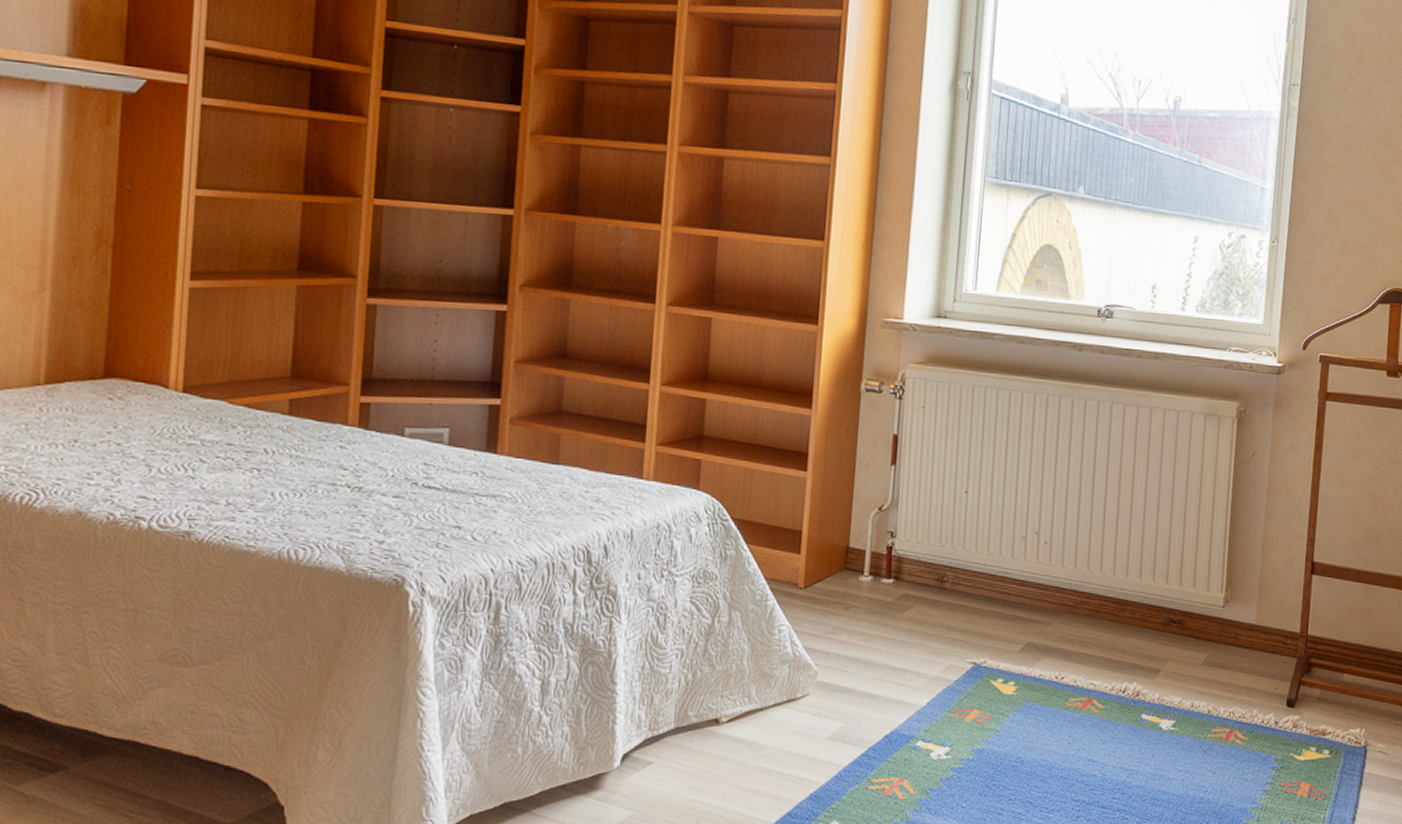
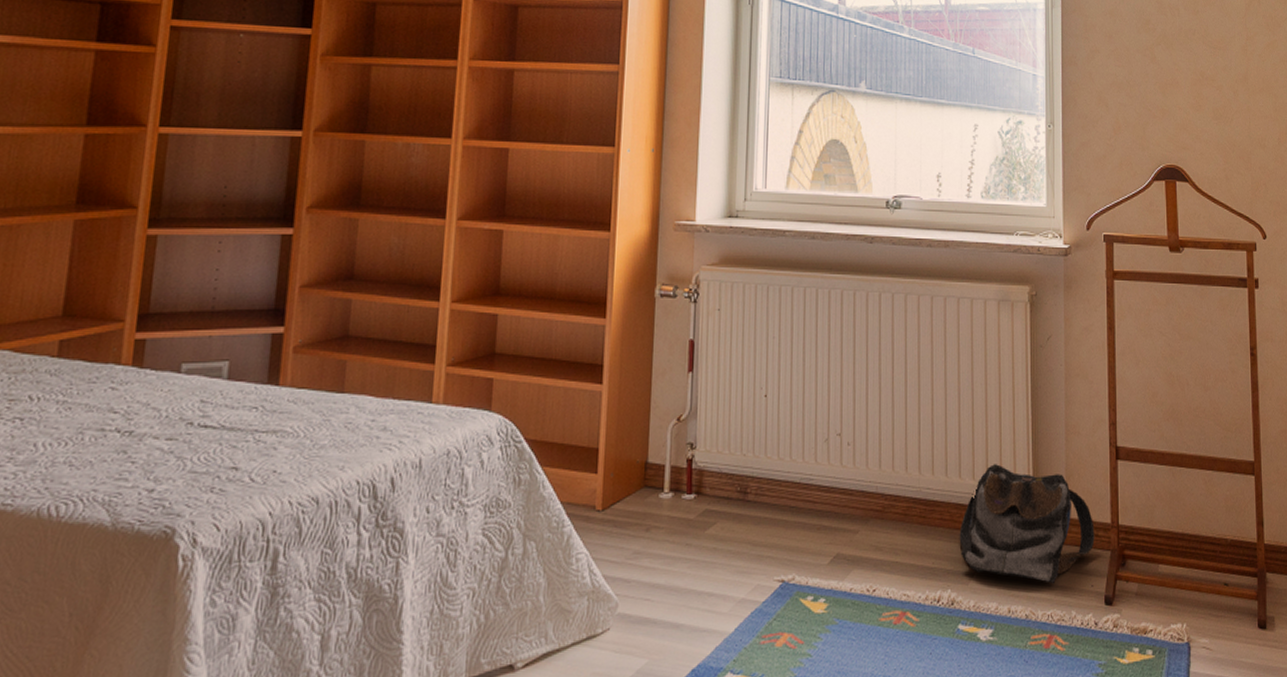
backpack: none [1148,570,1284,683] -> present [959,464,1095,583]

